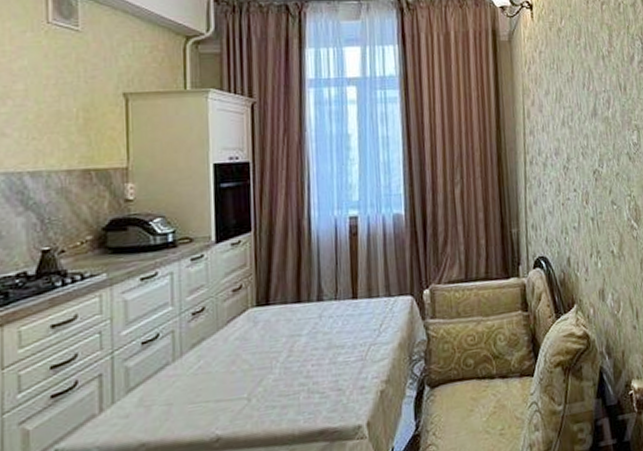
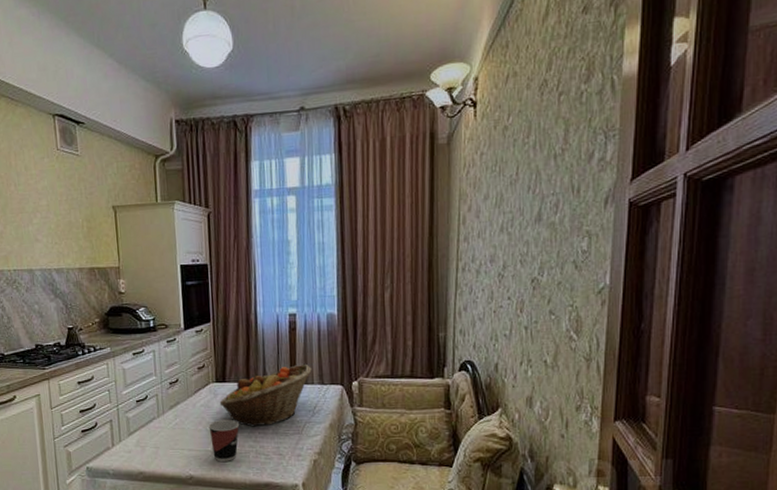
cup: none [245,352,287,411] -> present [208,419,240,462]
fruit basket: none [260,273,377,359] -> present [219,363,312,427]

